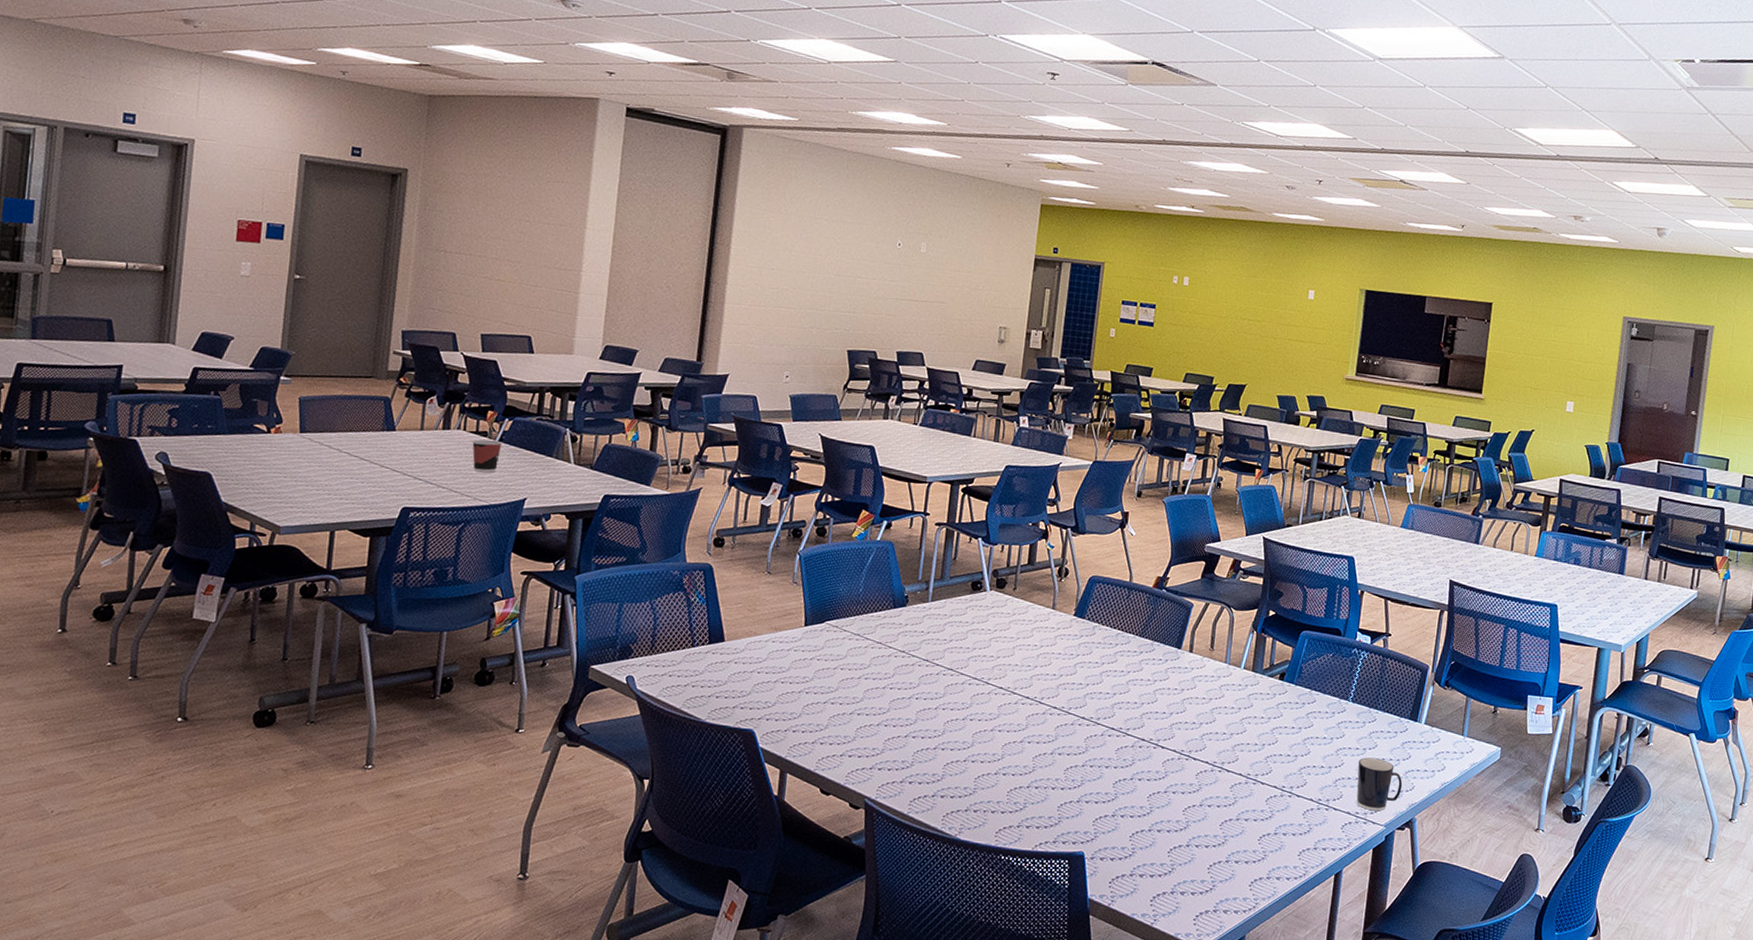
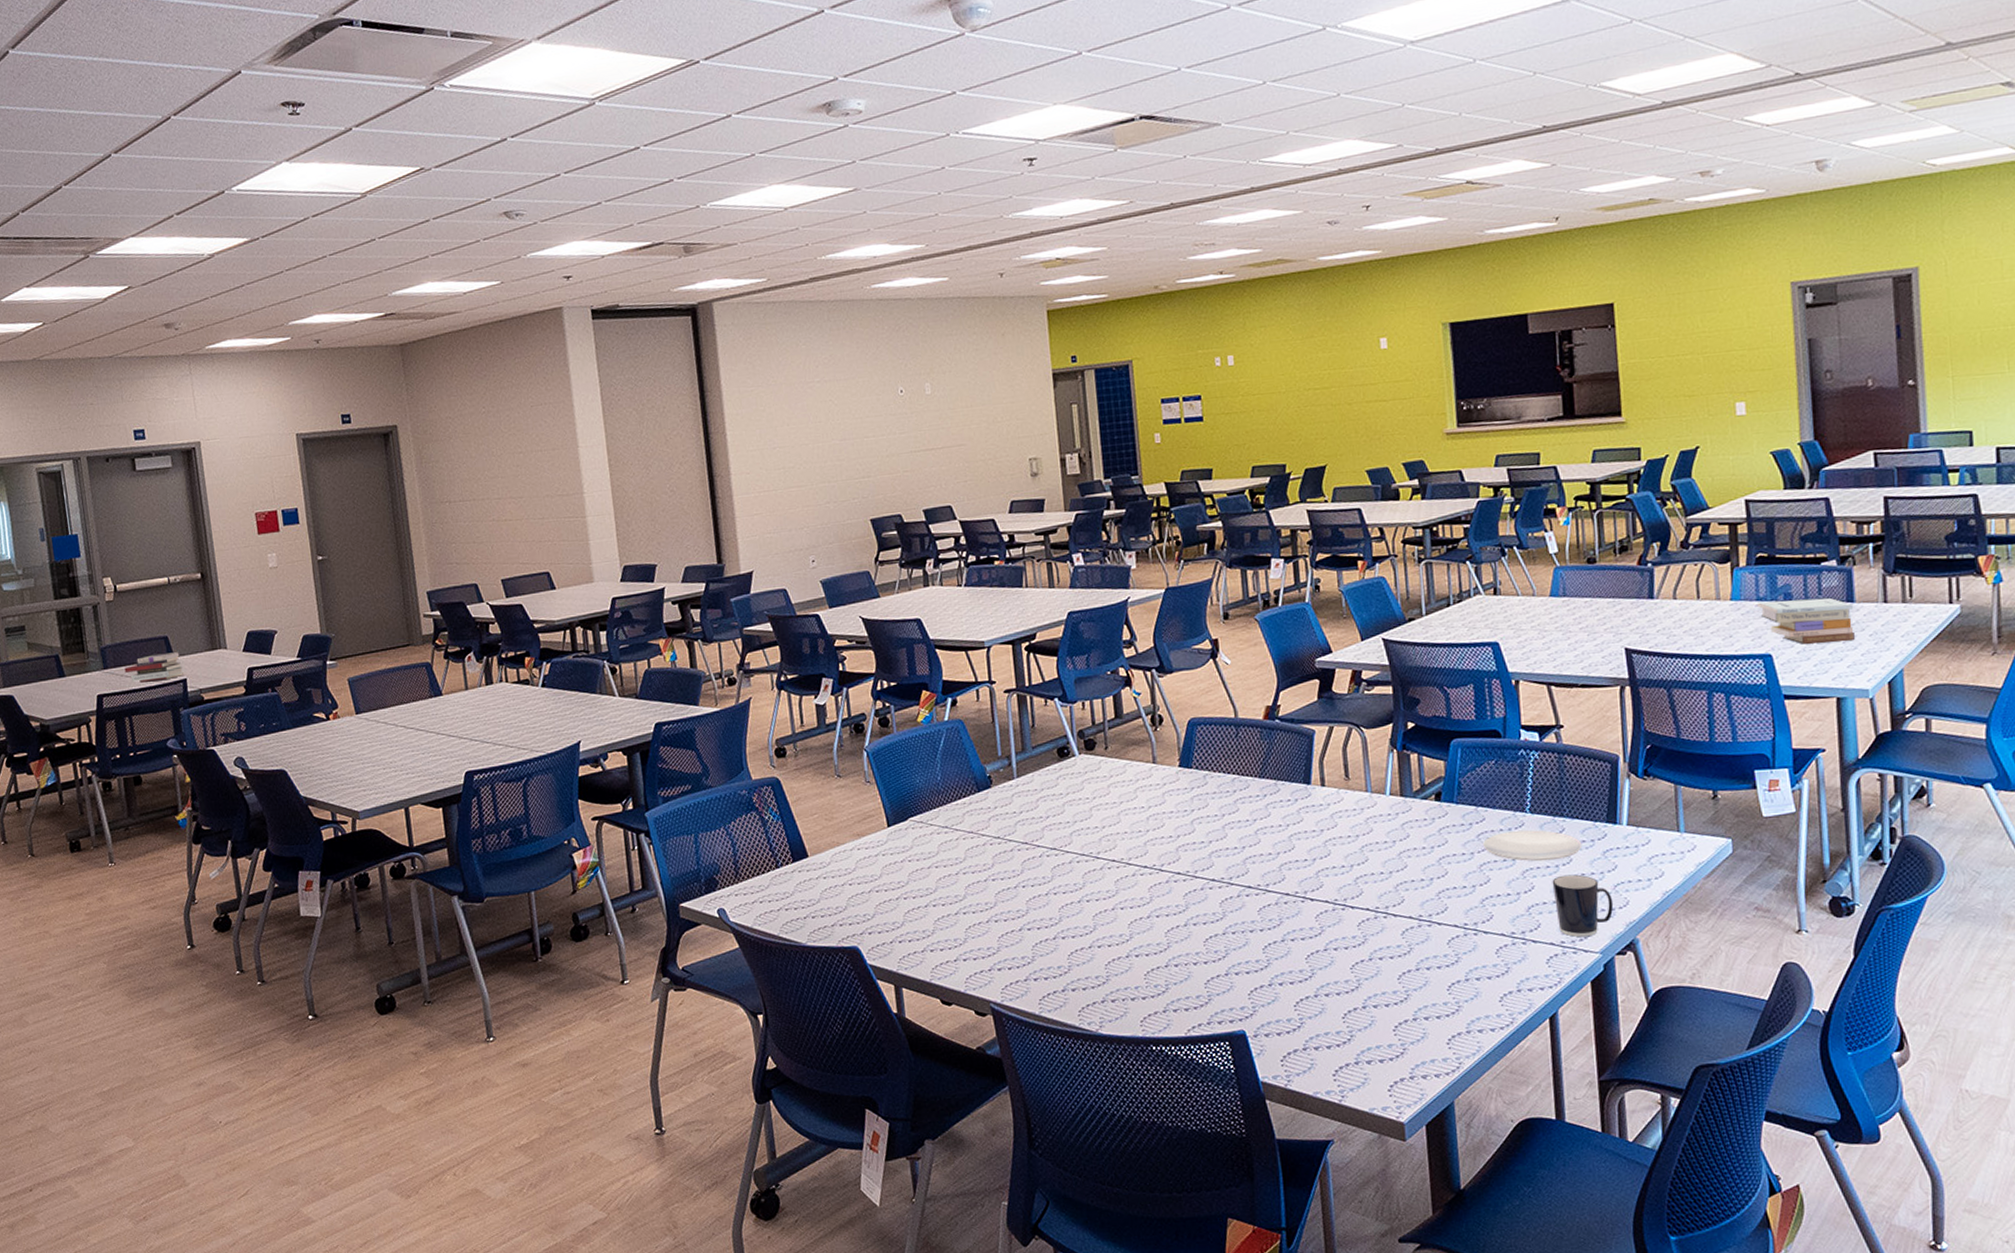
books: none [55,334,121,363] -> present [124,652,184,683]
cup: present [472,439,503,473] -> none [516,686,546,723]
plate: none [1310,714,1388,744] -> present [1483,830,1583,862]
books: none [1554,562,1623,604] -> present [1757,597,1855,644]

